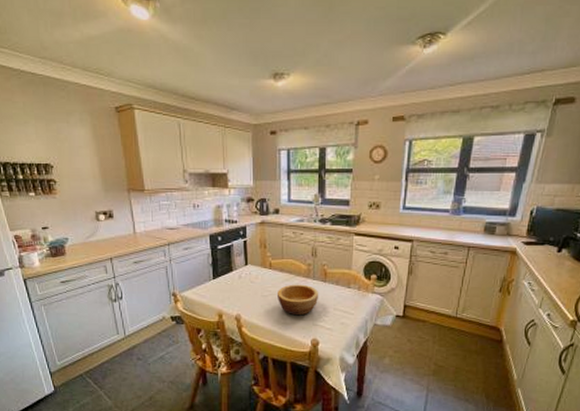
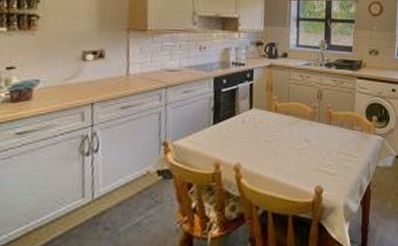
bowl: present [278,284,319,316] -> none [282,127,324,162]

